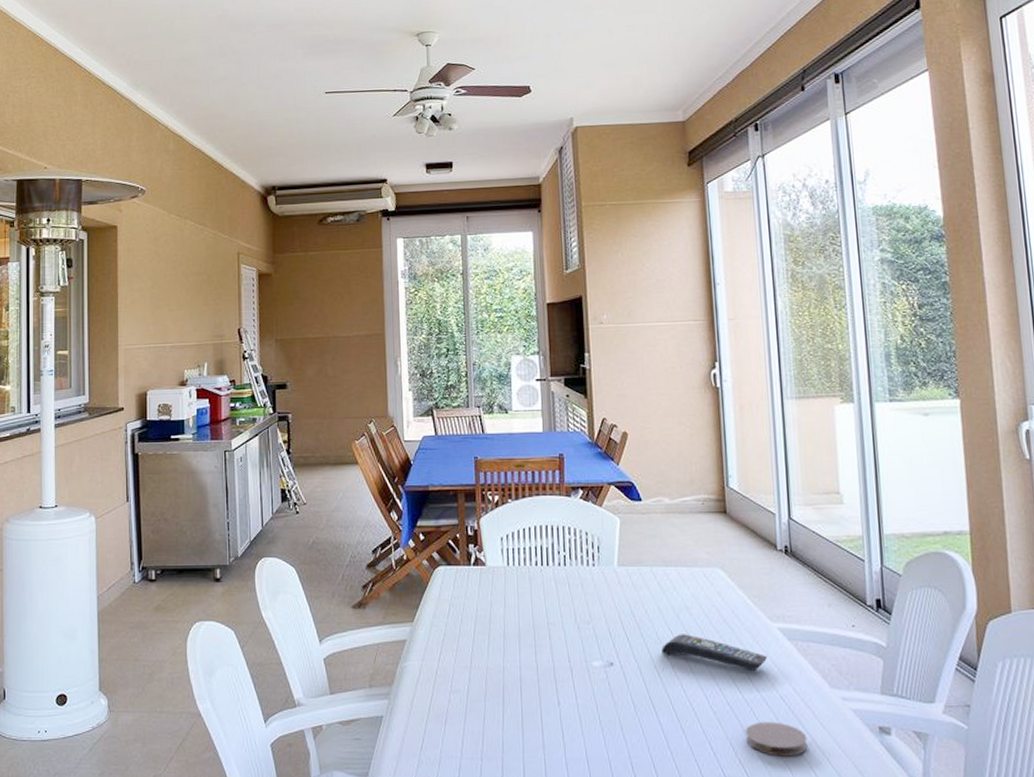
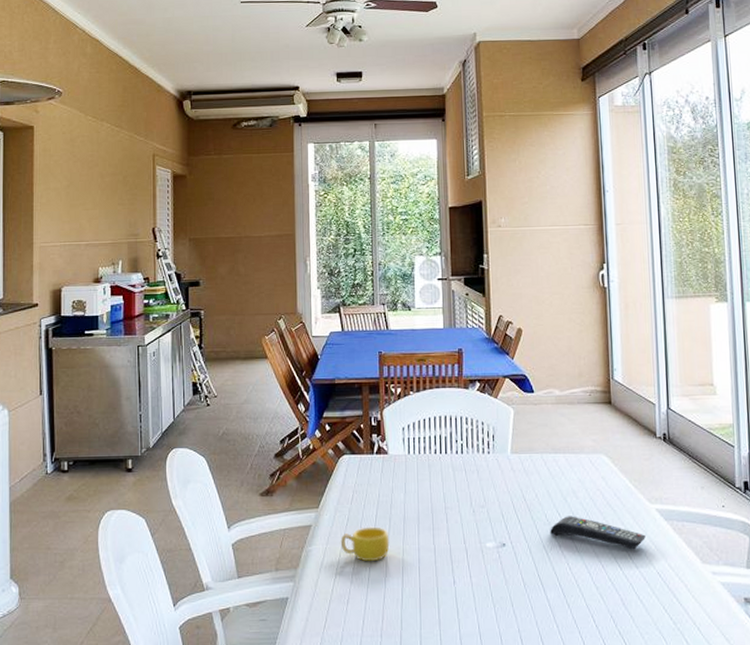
cup: none [437,642,489,680] -> present [340,526,390,562]
coaster: present [746,721,808,757] -> none [625,595,681,627]

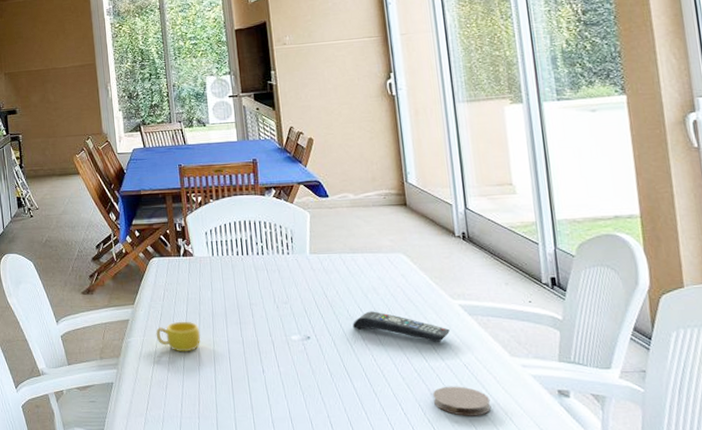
coaster: none [625,595,681,627] -> present [433,386,492,416]

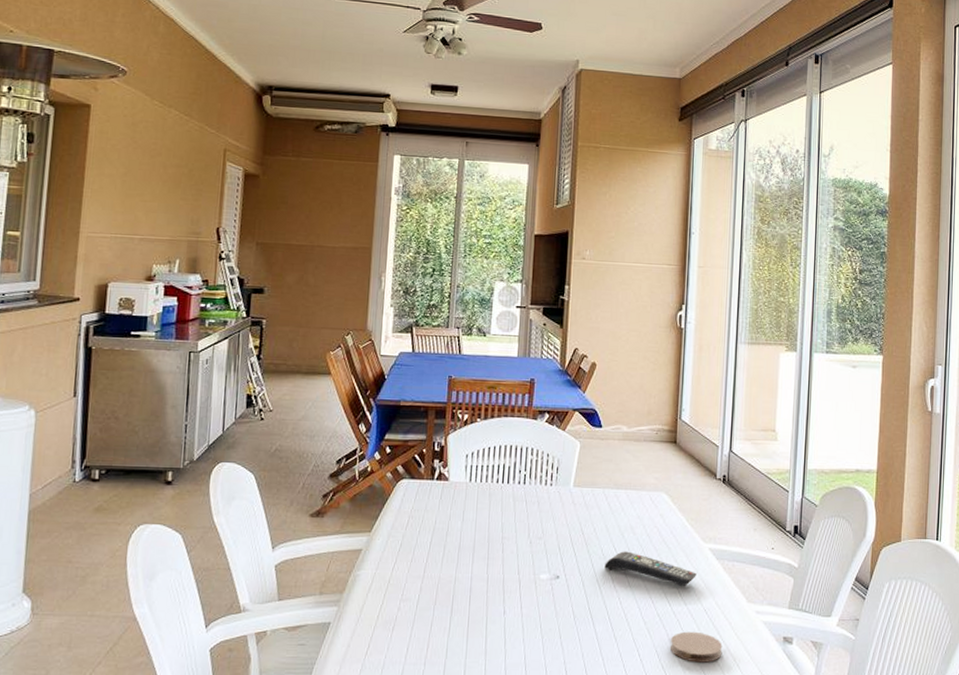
cup: present [156,321,201,352] -> none [391,553,442,589]

